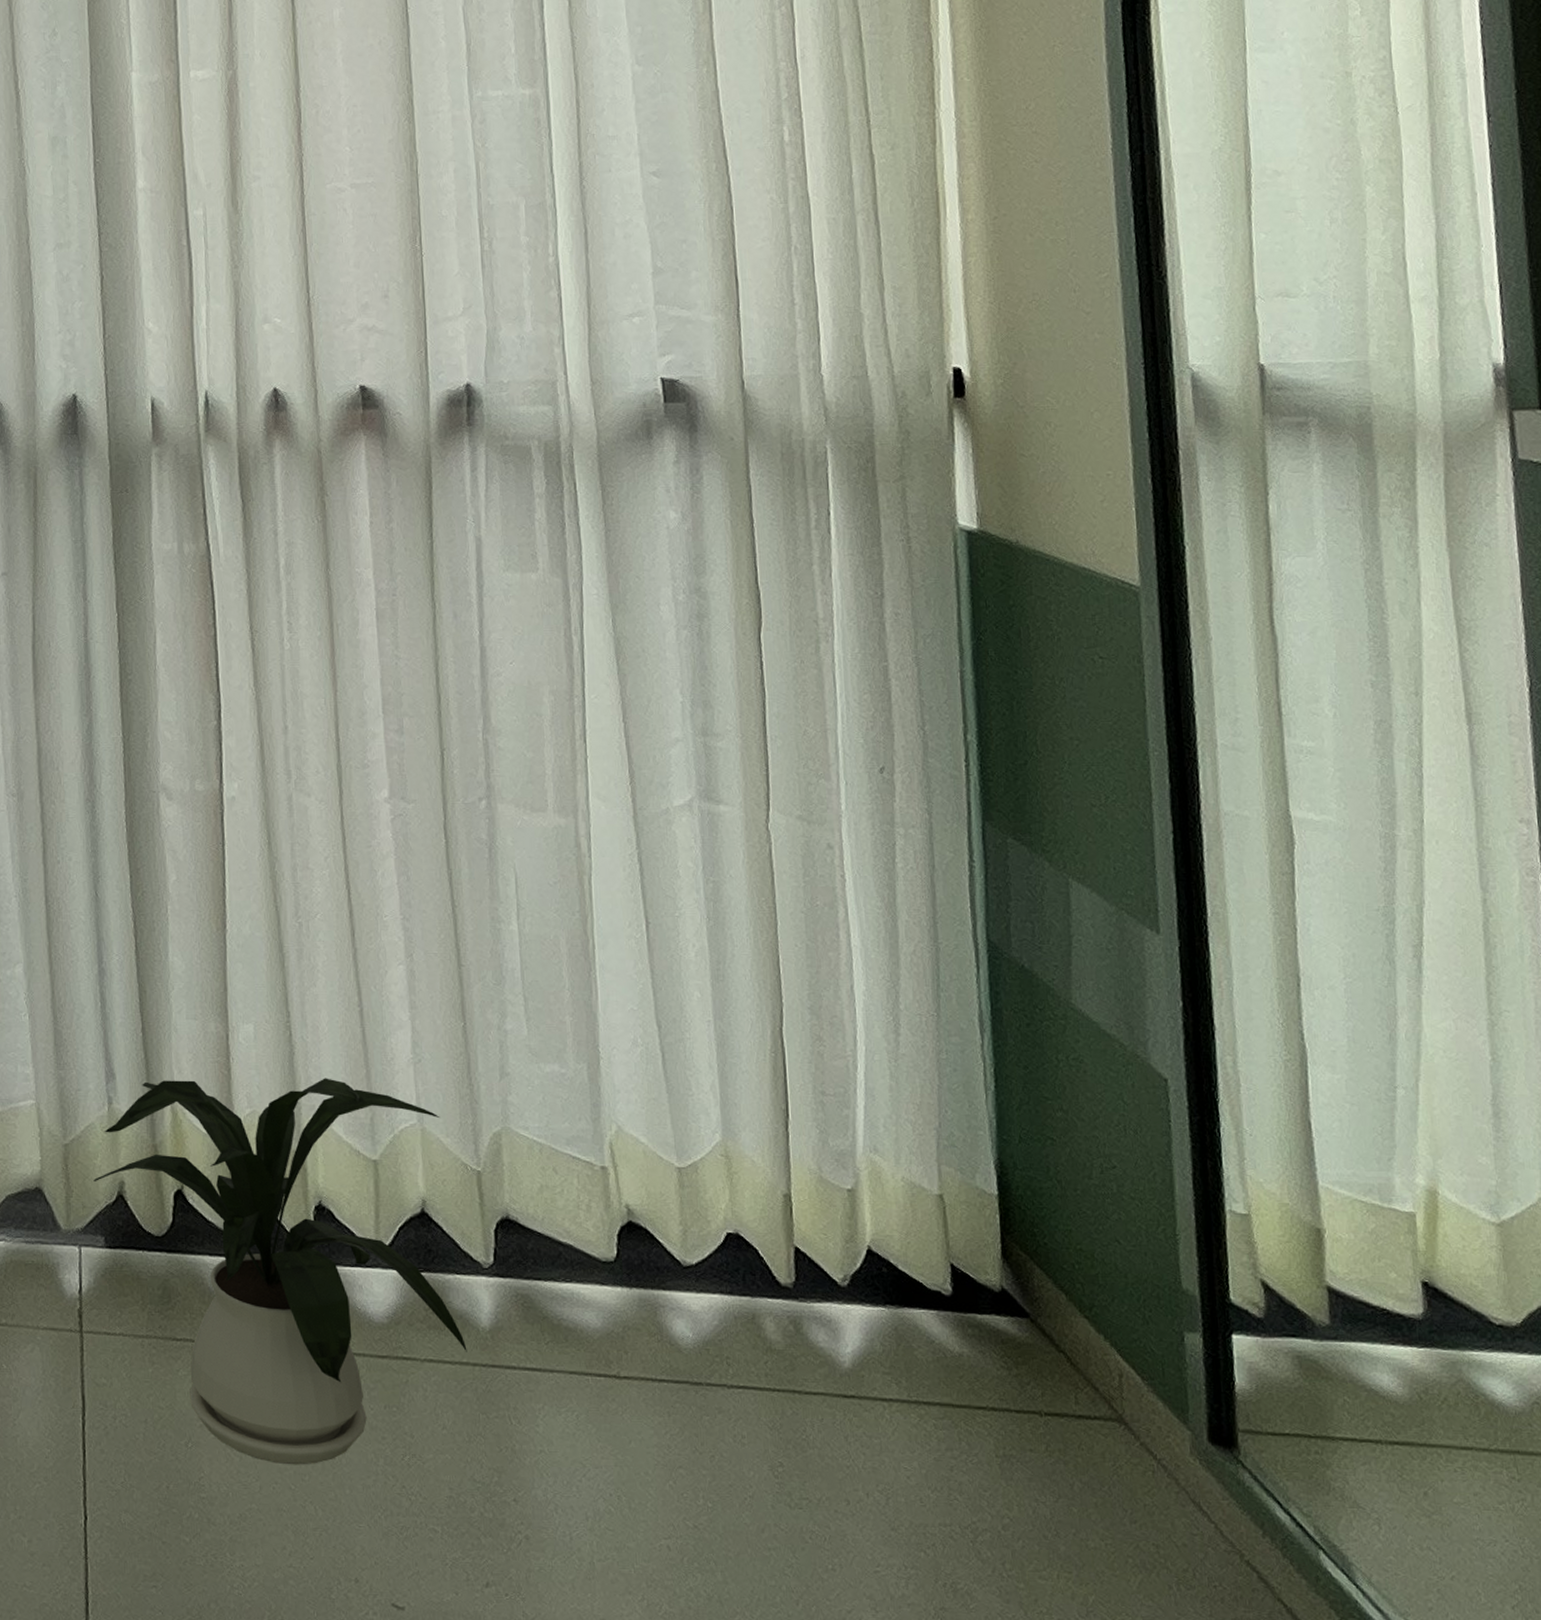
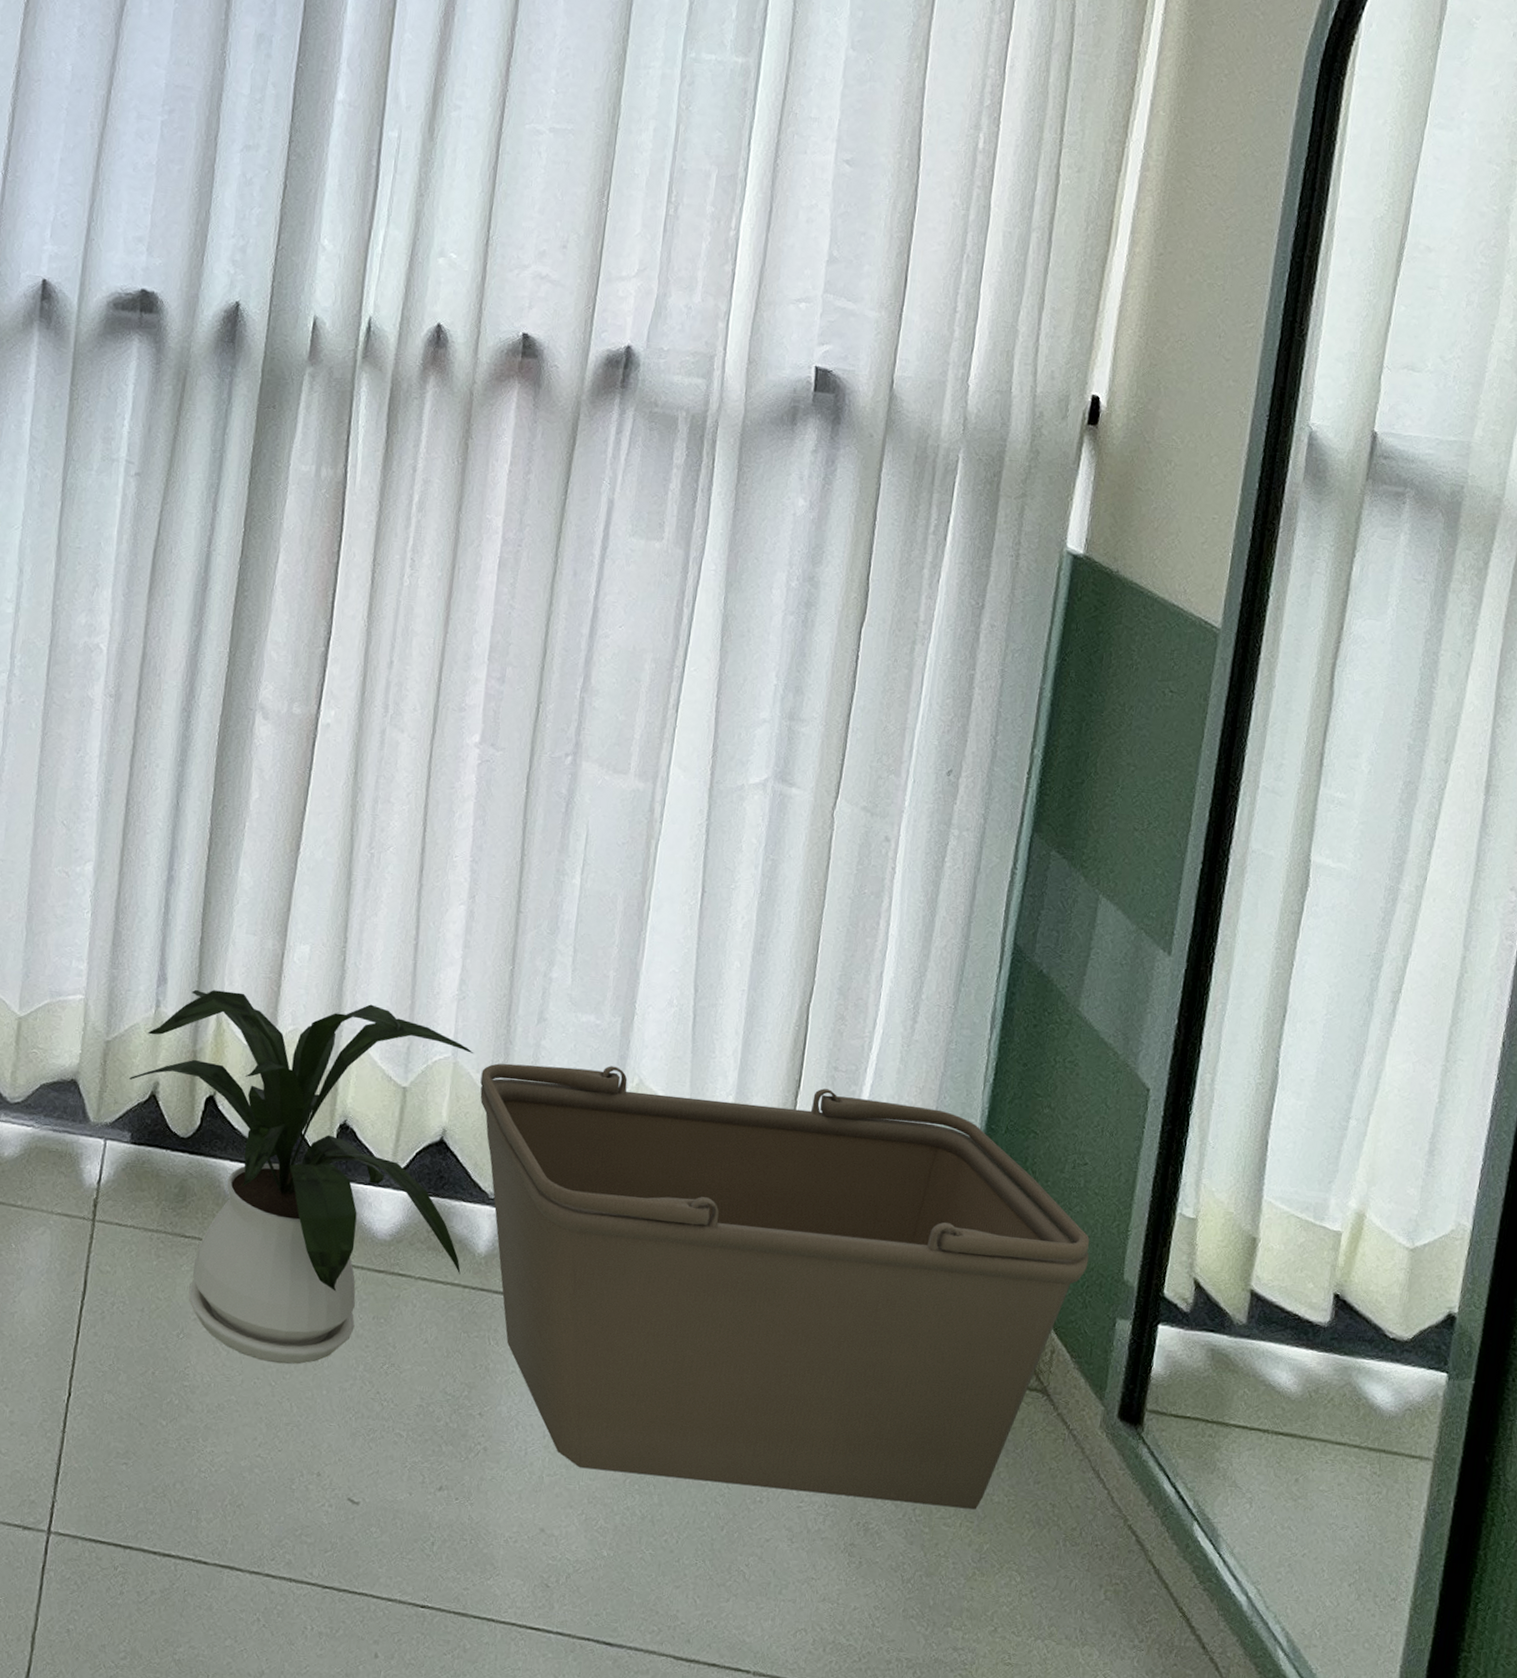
bicycle basket: none [451,1115,1140,1558] -> present [480,1063,1090,1510]

